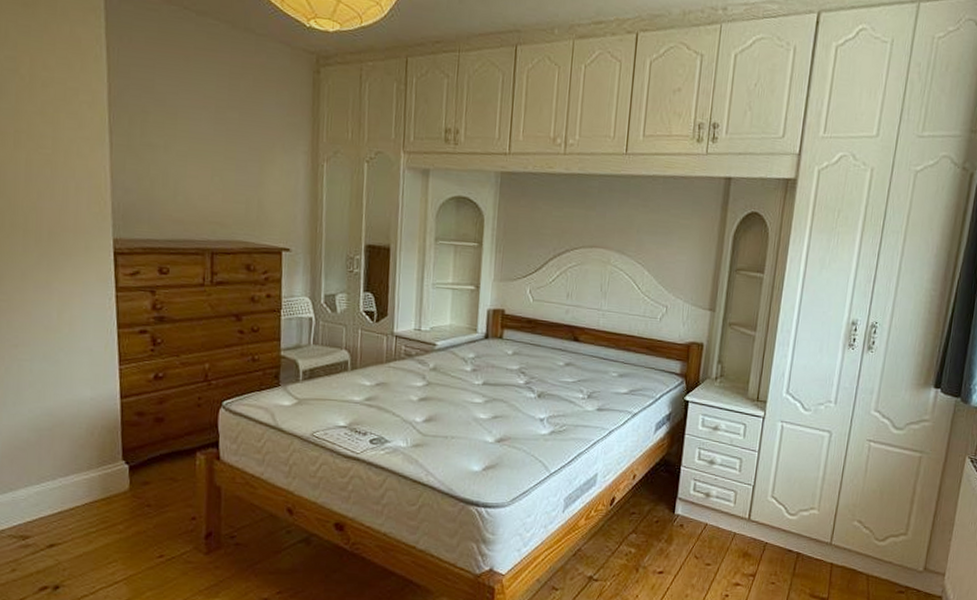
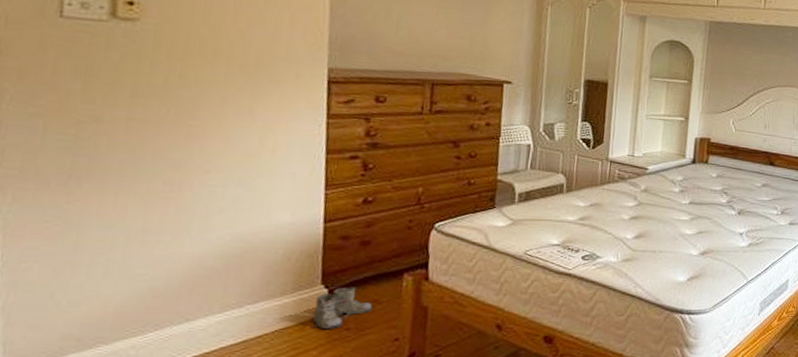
boots: none [117,463,170,506] -> present [312,287,373,330]

